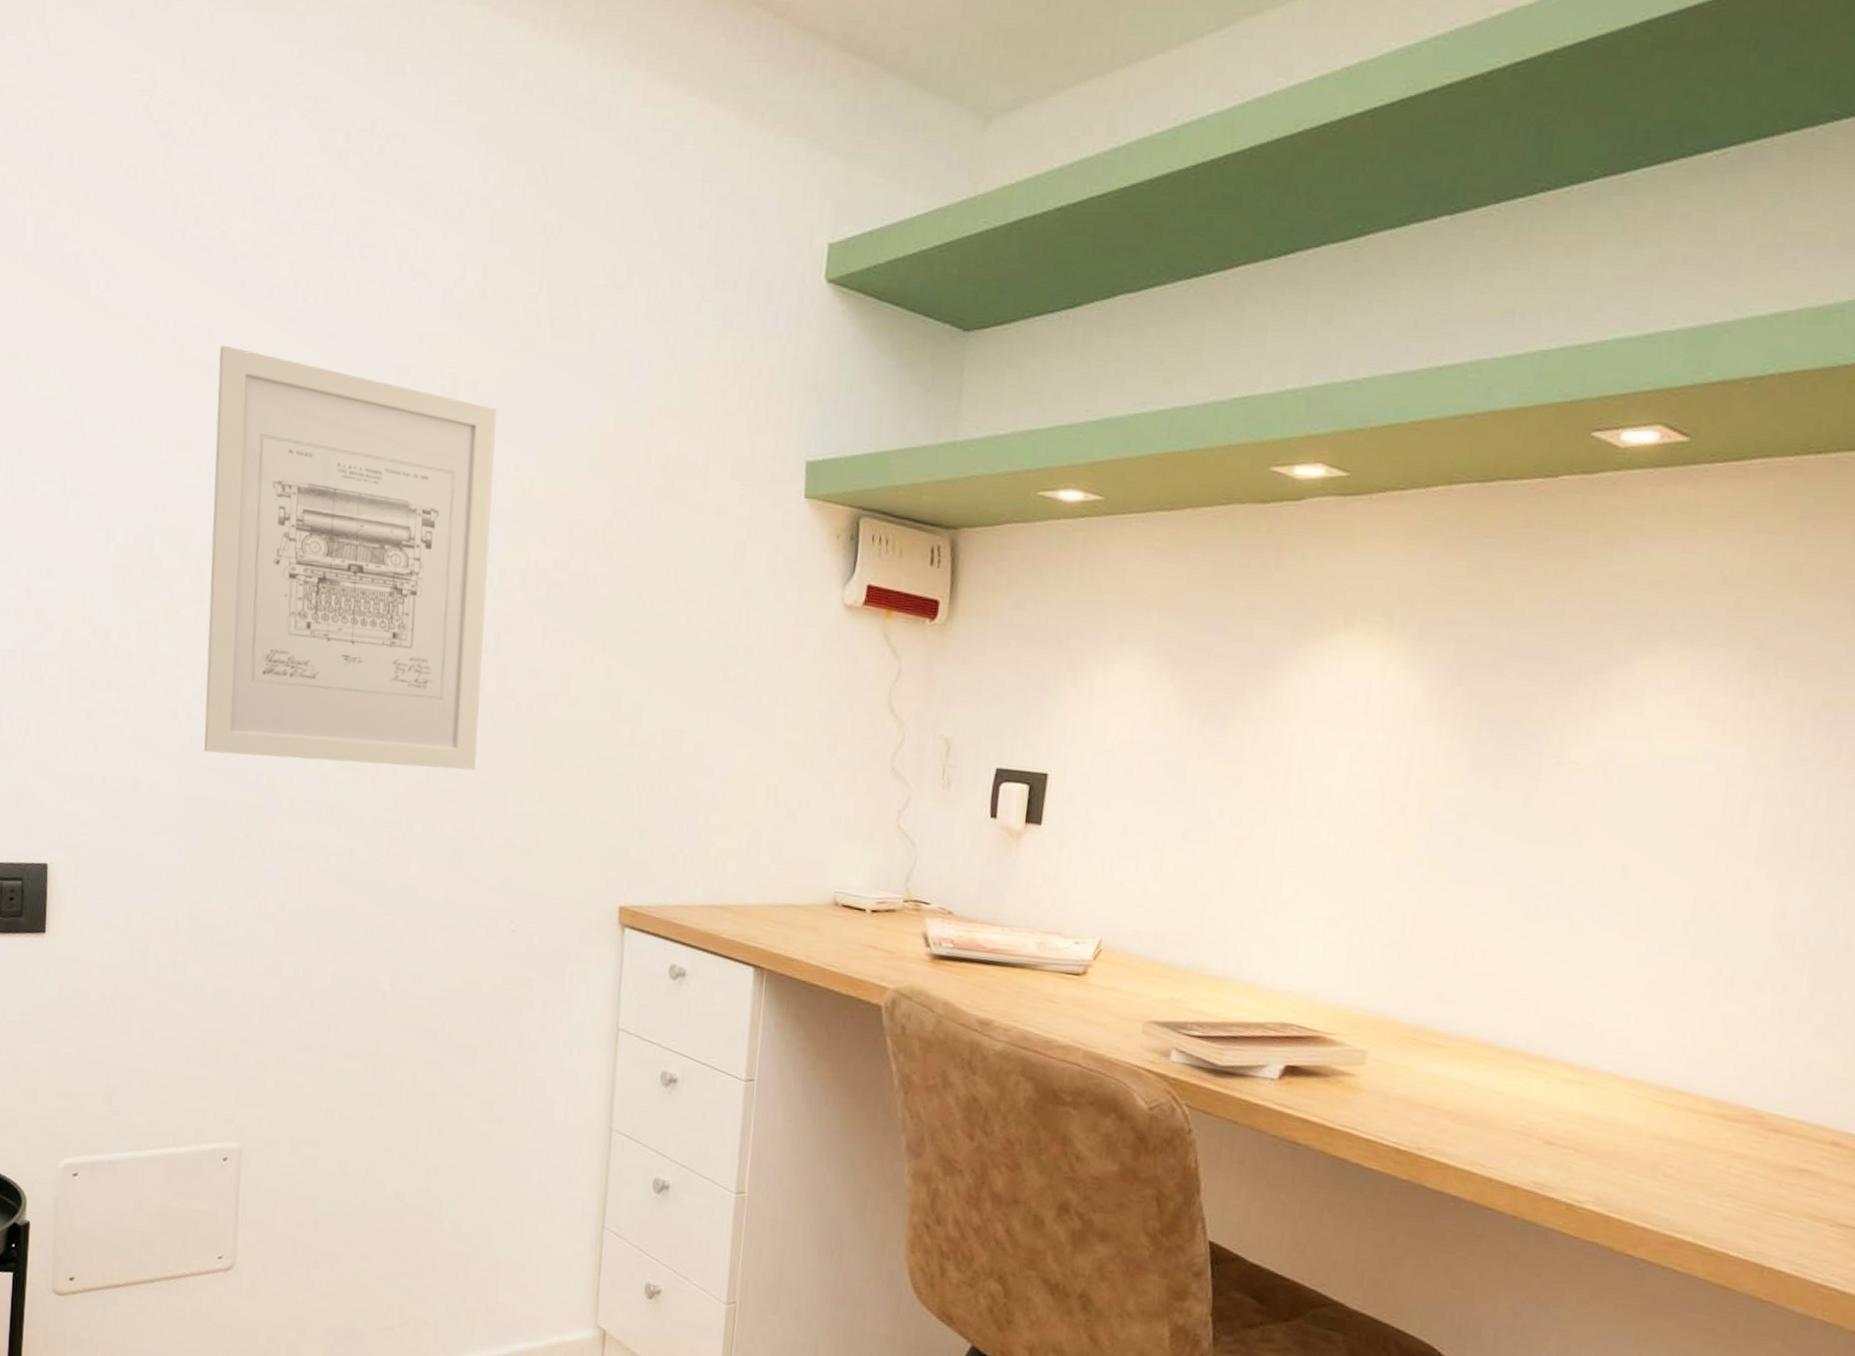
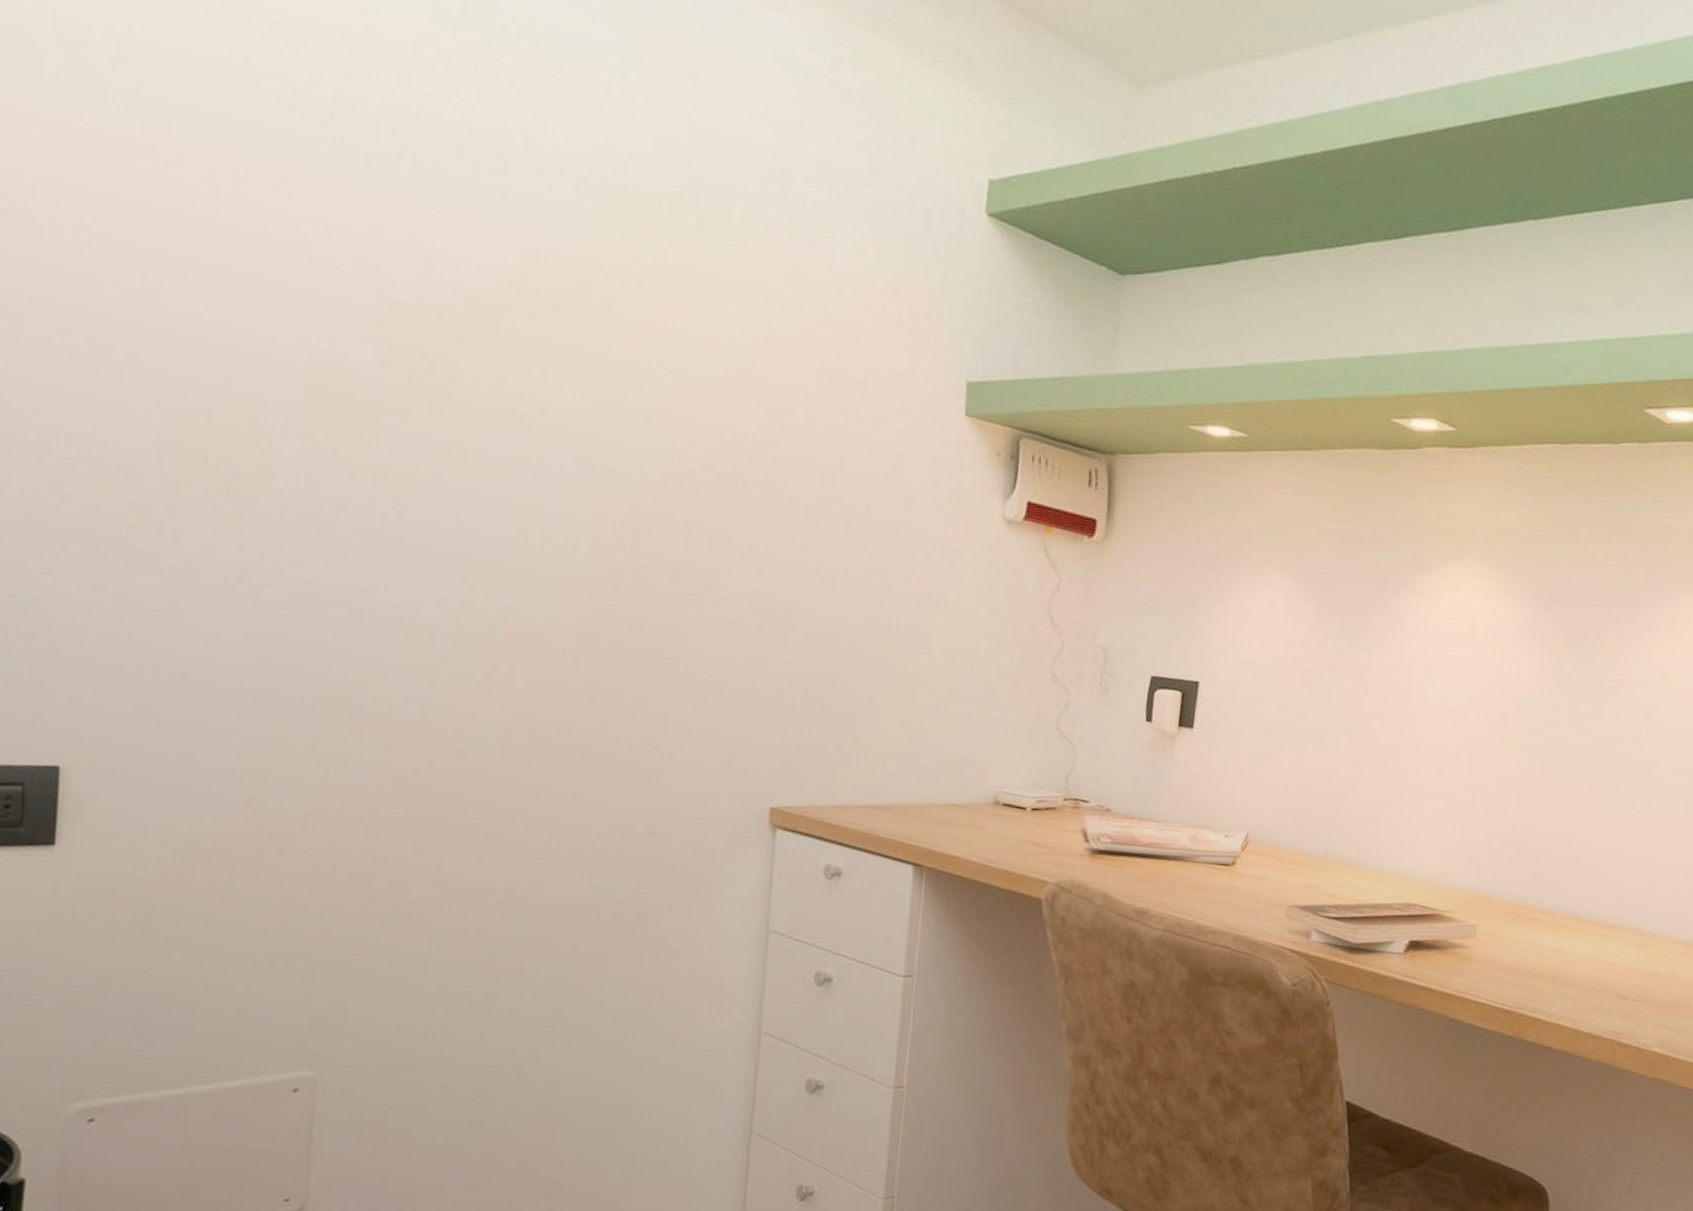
wall art: present [204,345,497,771] -> none [275,207,637,669]

